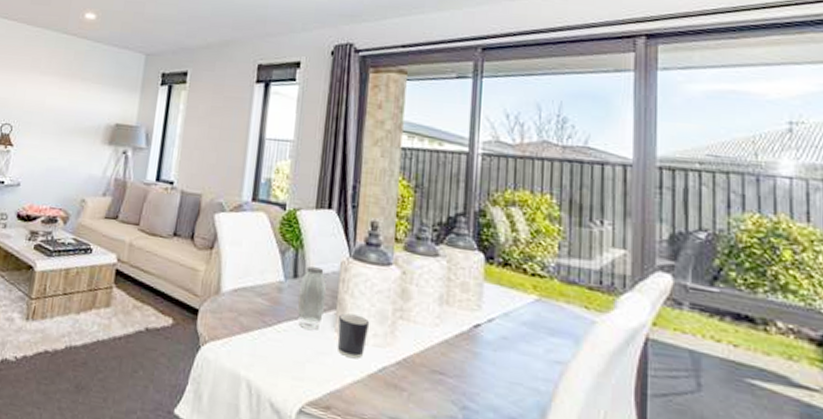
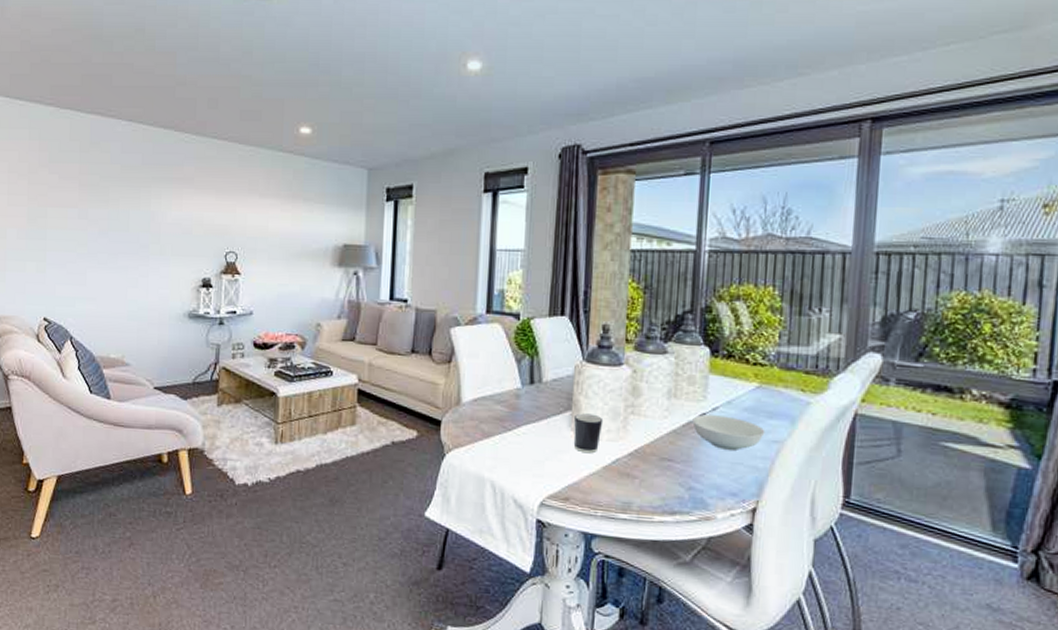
vase: present [297,266,327,331] -> none [534,372,563,432]
bowl: none [466,325,547,369] -> present [692,414,765,450]

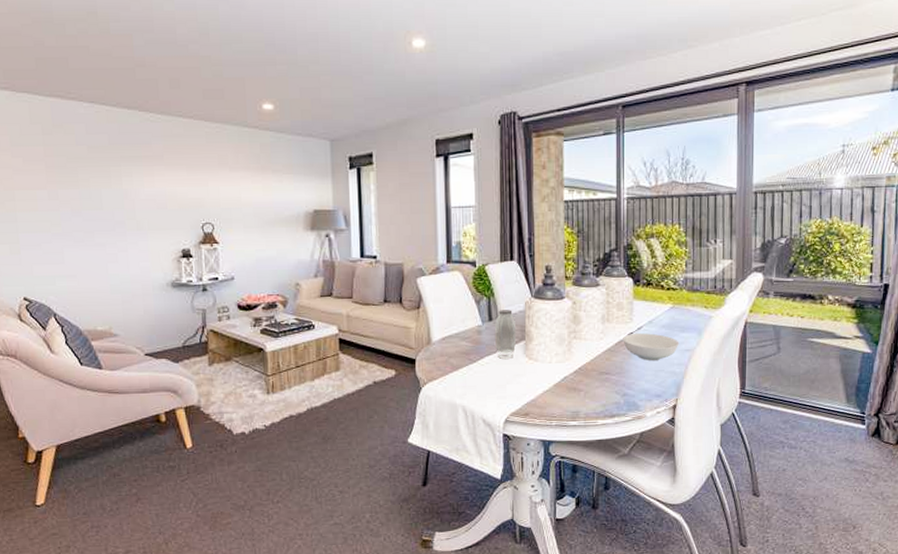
vase: none [534,372,563,432] -> present [494,310,517,360]
mug: present [573,413,604,454] -> none [527,341,552,375]

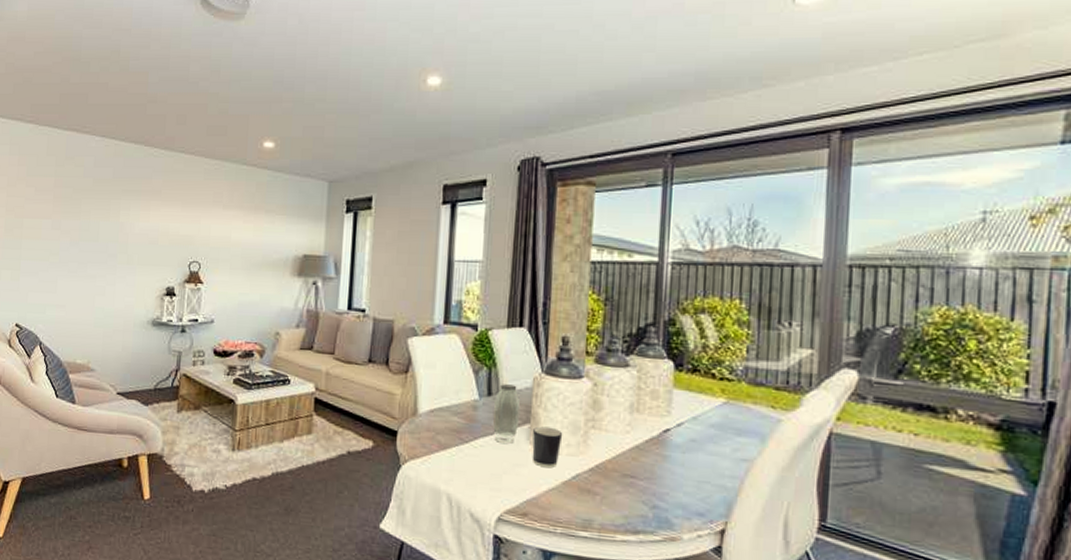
mug: none [527,341,552,375] -> present [532,426,563,468]
bowl: present [623,333,679,361] -> none [656,430,734,468]

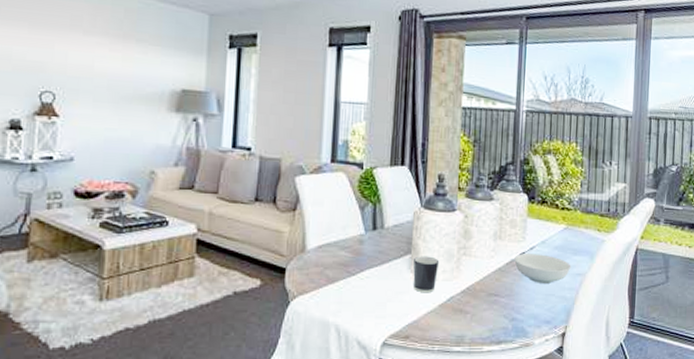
vase: present [492,384,521,445] -> none [377,219,403,275]
bowl: none [656,430,734,468] -> present [514,253,571,283]

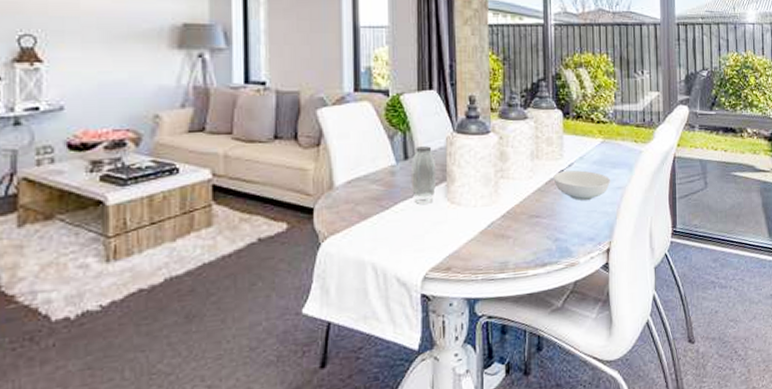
vase: none [377,219,403,275] -> present [410,146,437,205]
mug: present [413,256,440,293] -> none [449,182,477,221]

